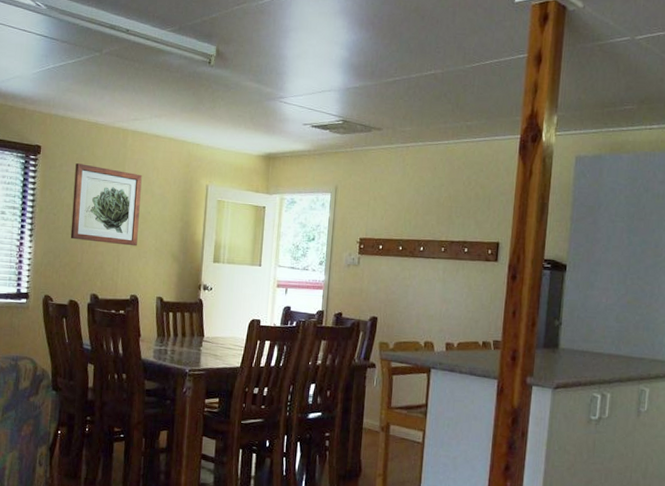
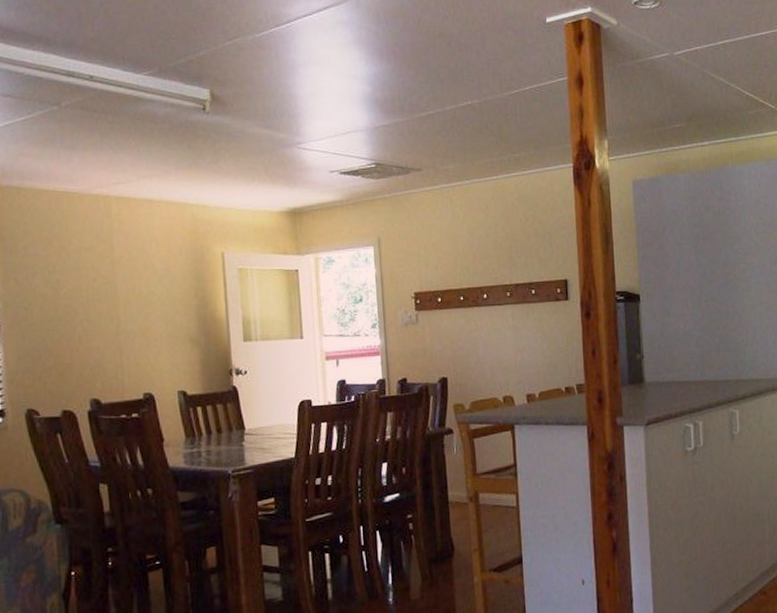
wall art: present [70,163,142,246] -> none [45,243,143,336]

